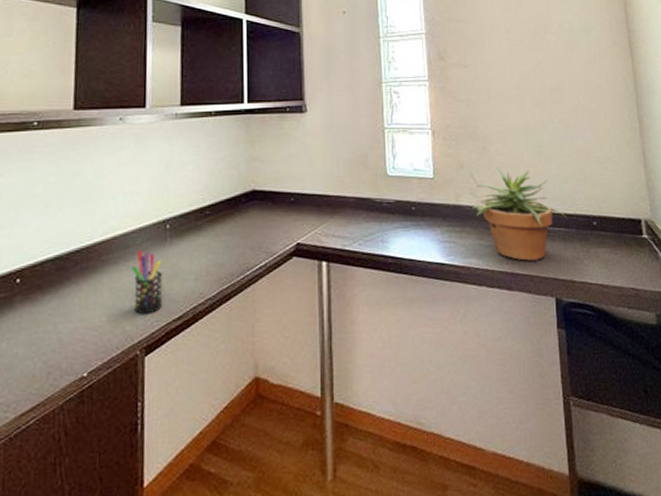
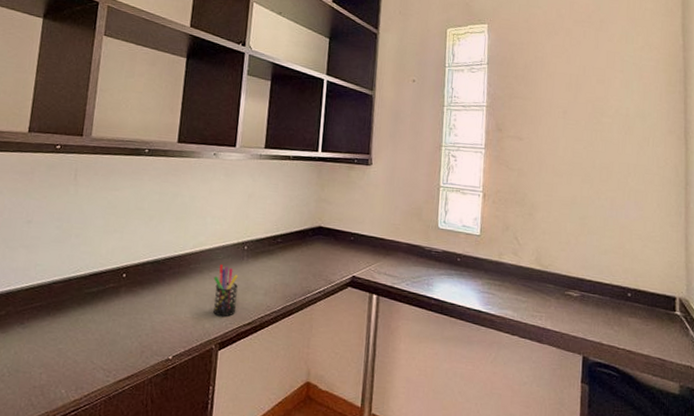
potted plant: present [472,167,568,261] -> none [513,232,604,321]

